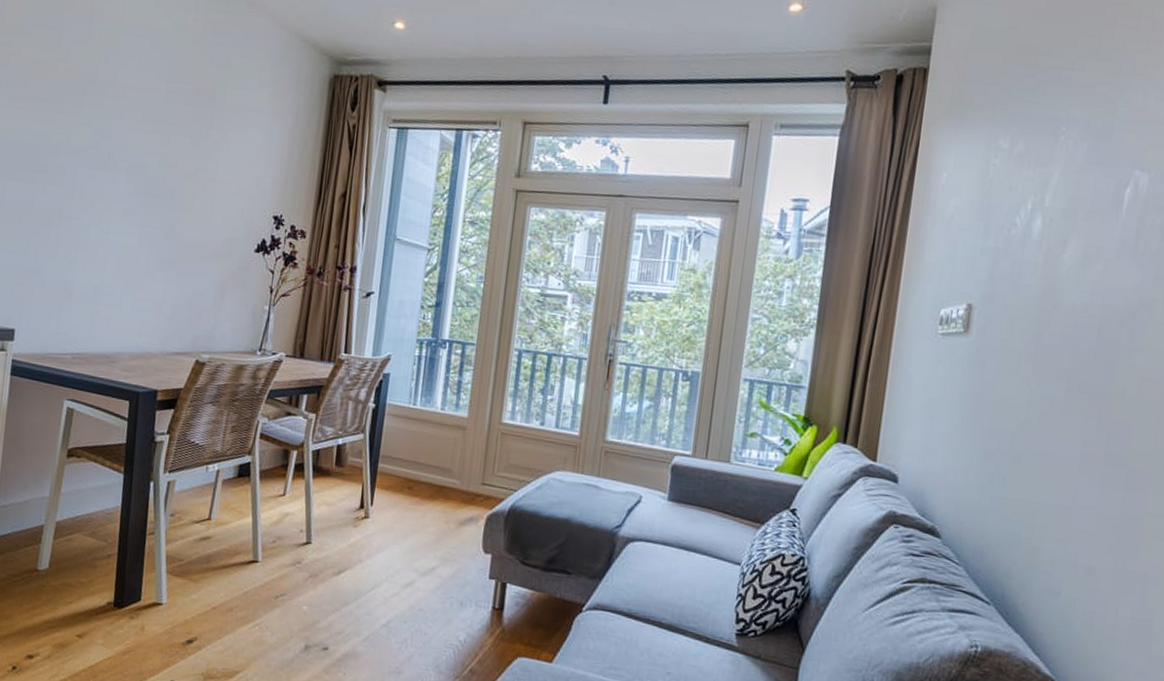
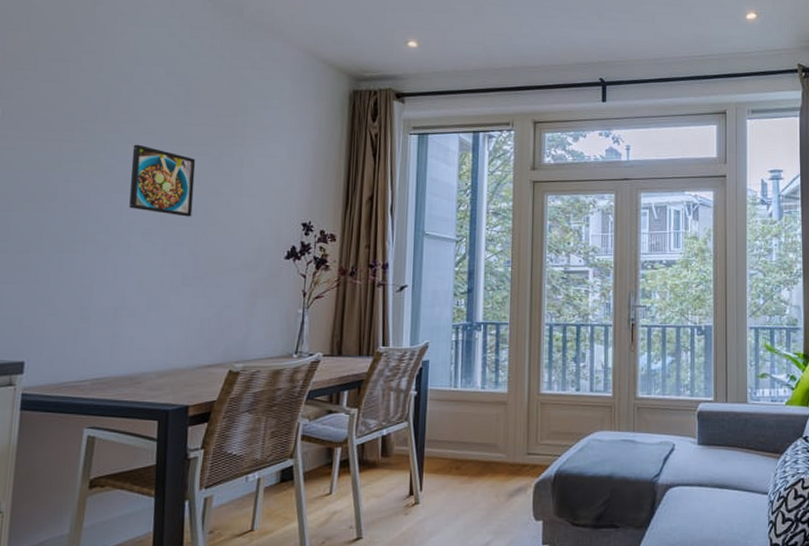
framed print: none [111,120,175,200] -> present [129,144,196,217]

